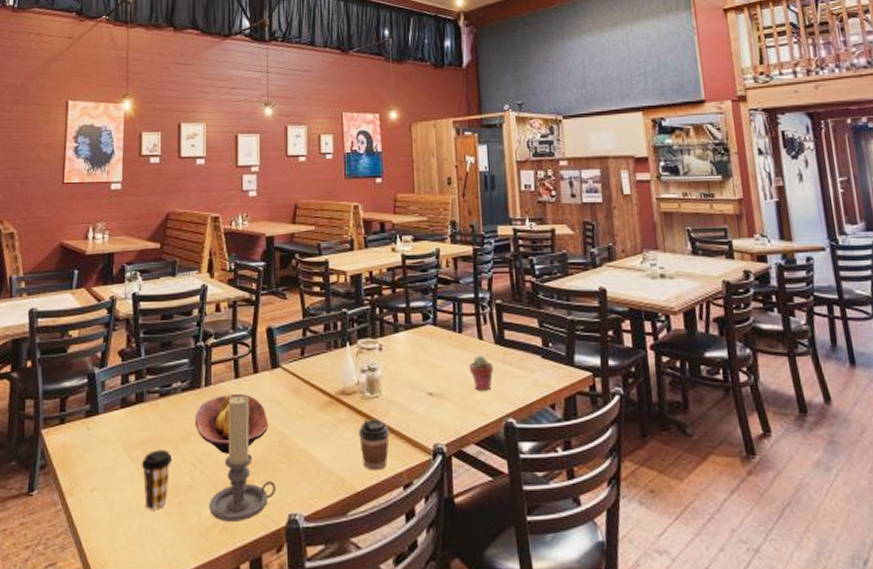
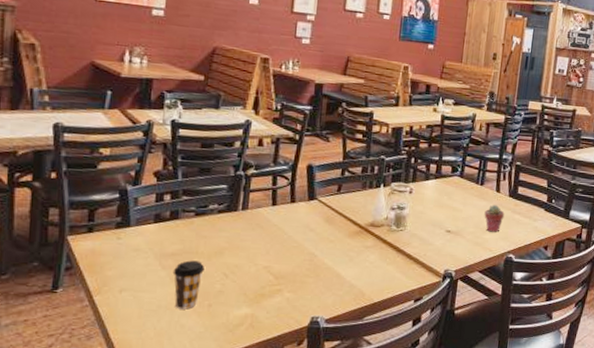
fruit bowl: present [194,393,269,454] -> none [229,218,301,268]
candle holder: present [209,396,277,522] -> none [238,220,303,321]
coffee cup: present [359,419,390,471] -> none [381,247,409,288]

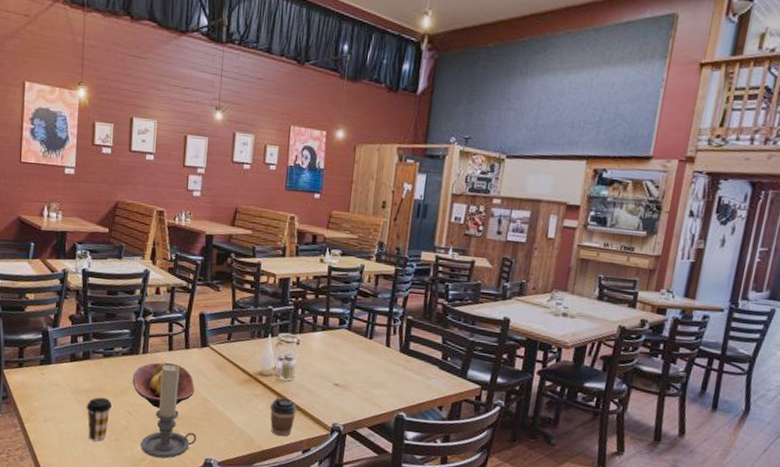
fruit bowl: none [229,218,301,268] -> present [132,362,195,408]
candle holder: none [238,220,303,321] -> present [141,364,197,459]
coffee cup: none [381,247,409,288] -> present [270,397,297,437]
potted succulent: present [484,205,505,232] -> none [373,360,395,389]

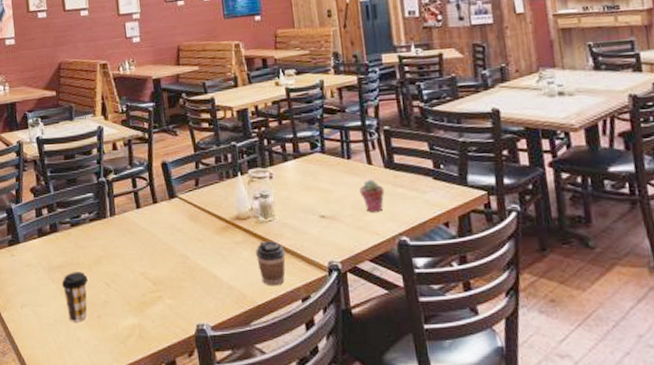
fruit bowl: present [132,362,195,408] -> none [104,221,172,274]
candle holder: present [141,364,197,459] -> none [124,224,184,331]
potted succulent: none [373,360,395,389] -> present [359,179,385,212]

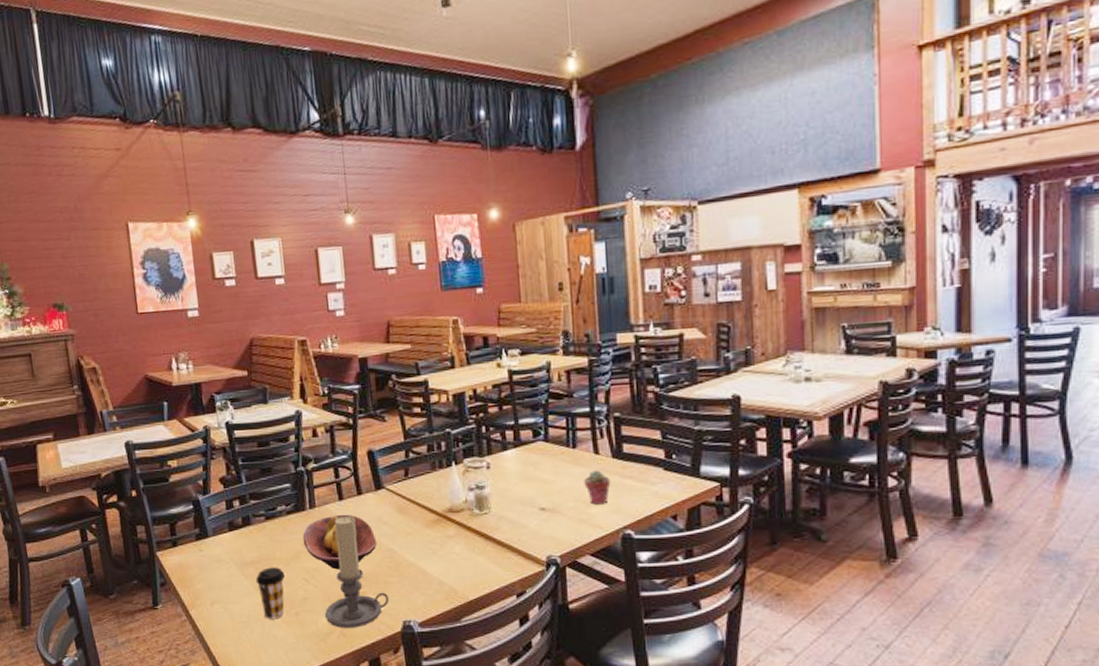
fruit bowl: none [104,221,172,274] -> present [302,514,377,570]
candle holder: none [124,224,184,331] -> present [325,516,390,628]
coffee cup: present [256,241,286,286] -> none [469,534,501,582]

